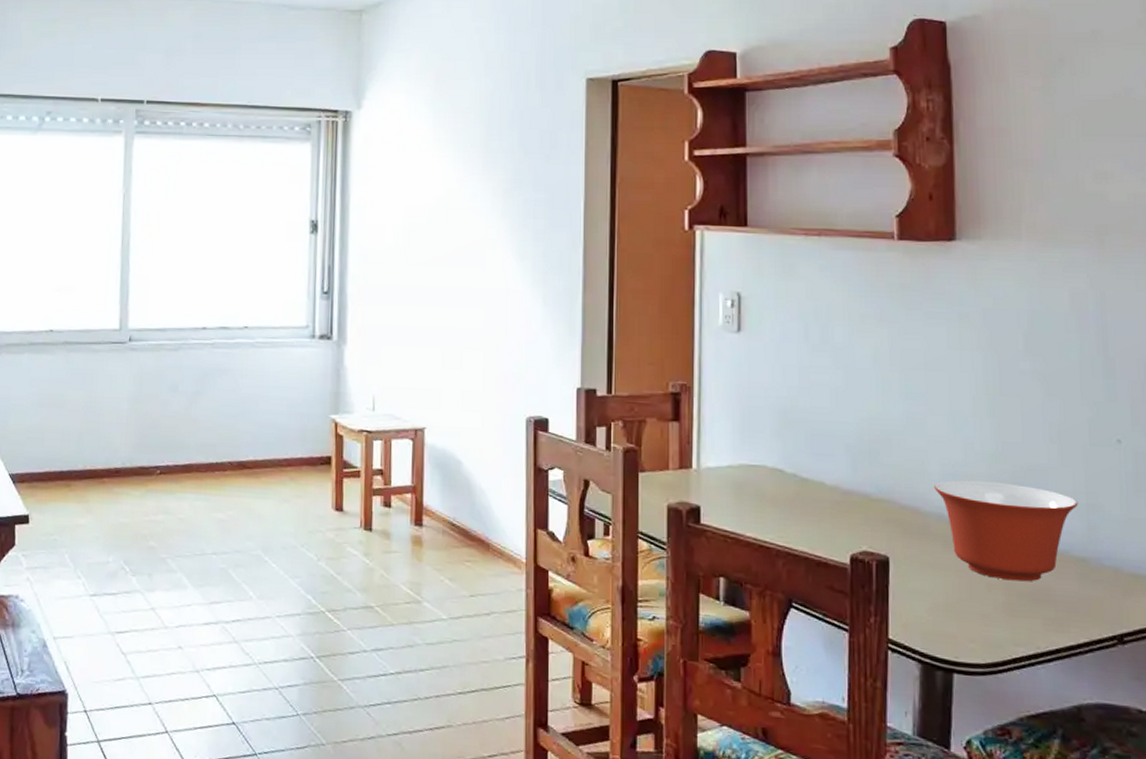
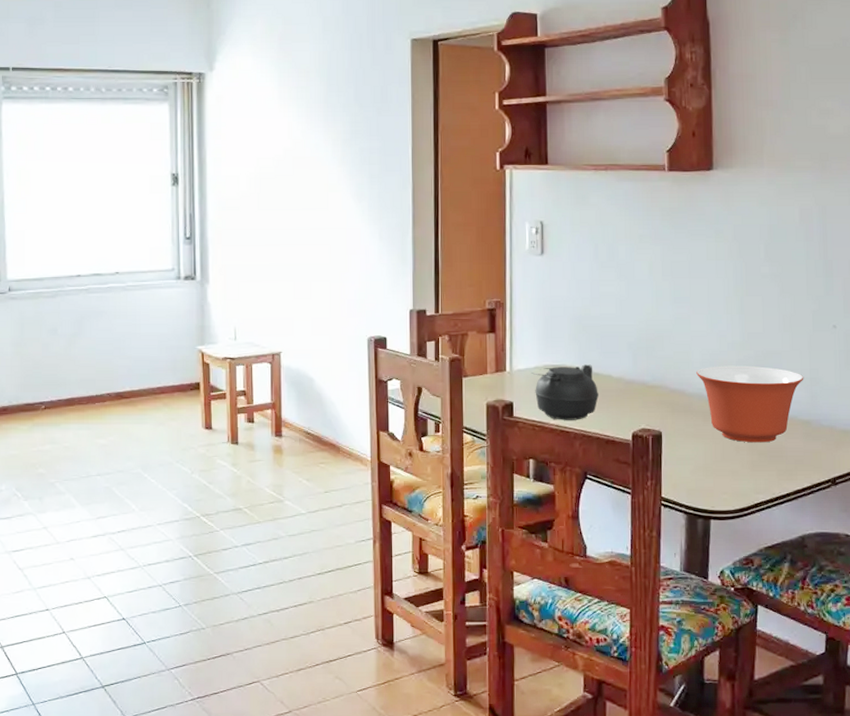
teapot: none [723,467,808,534] -> present [531,364,599,420]

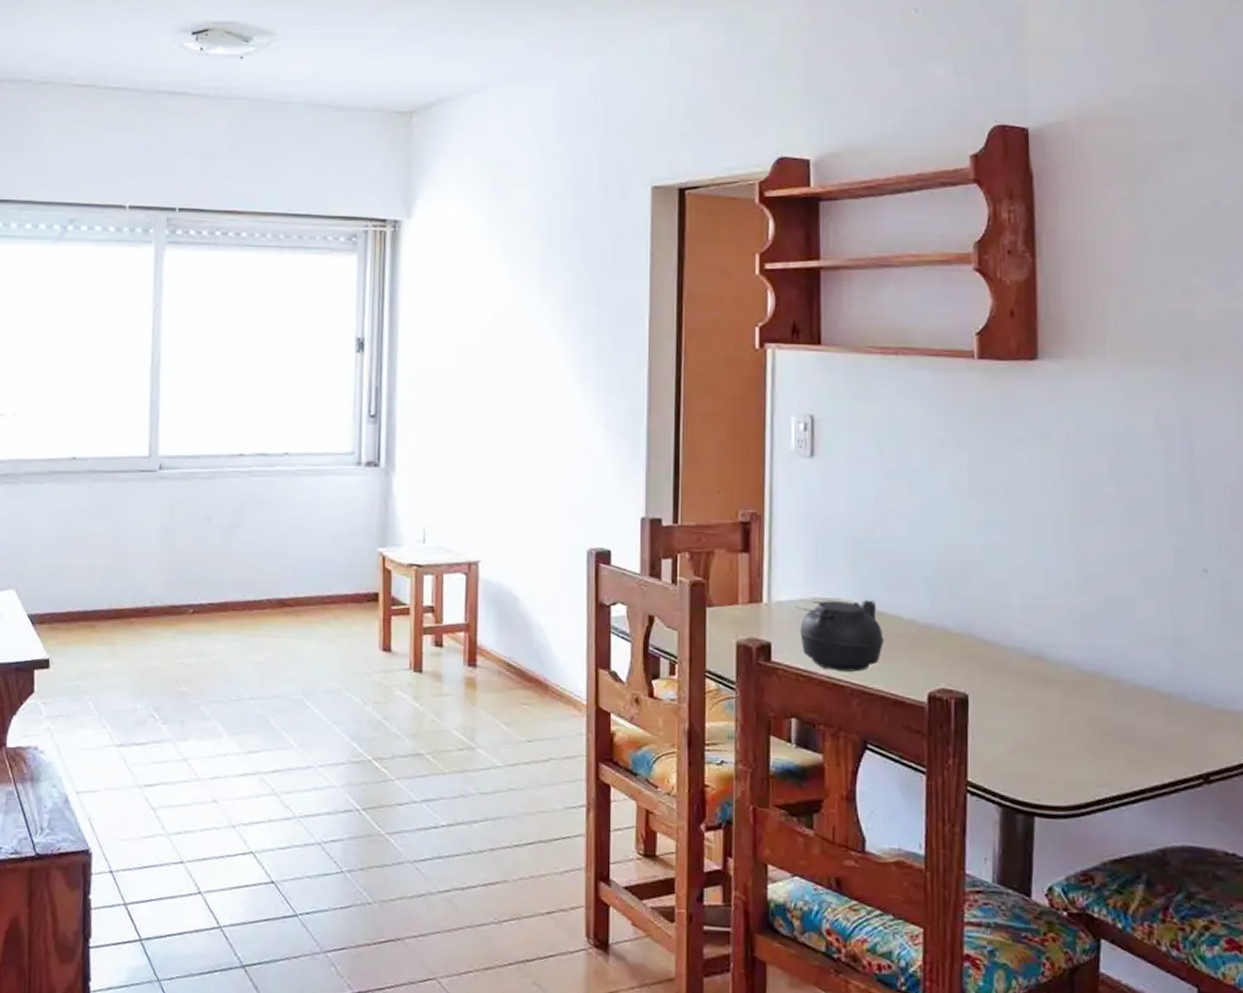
mixing bowl: present [696,365,804,443] -> none [1015,612,1164,719]

